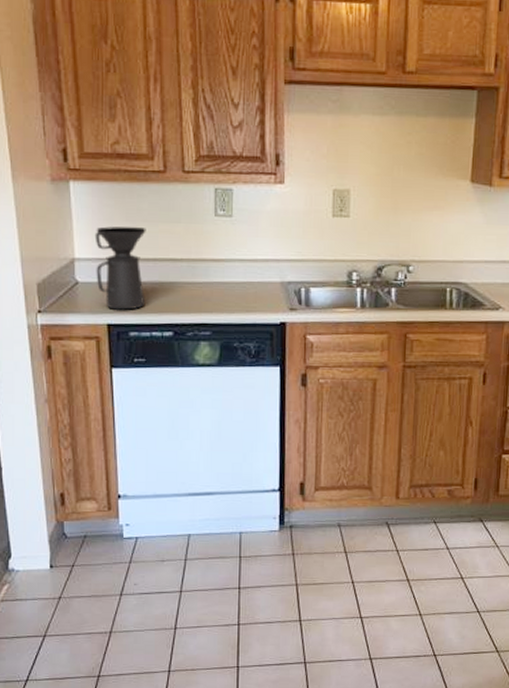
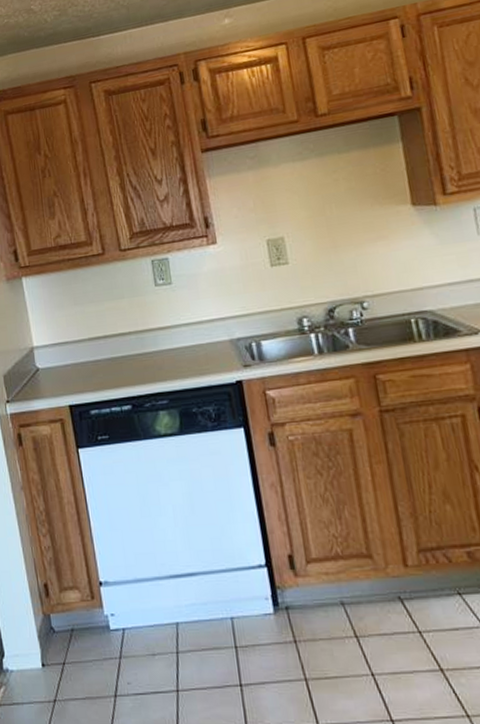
coffee maker: present [94,226,146,310] -> none [48,308,101,391]

